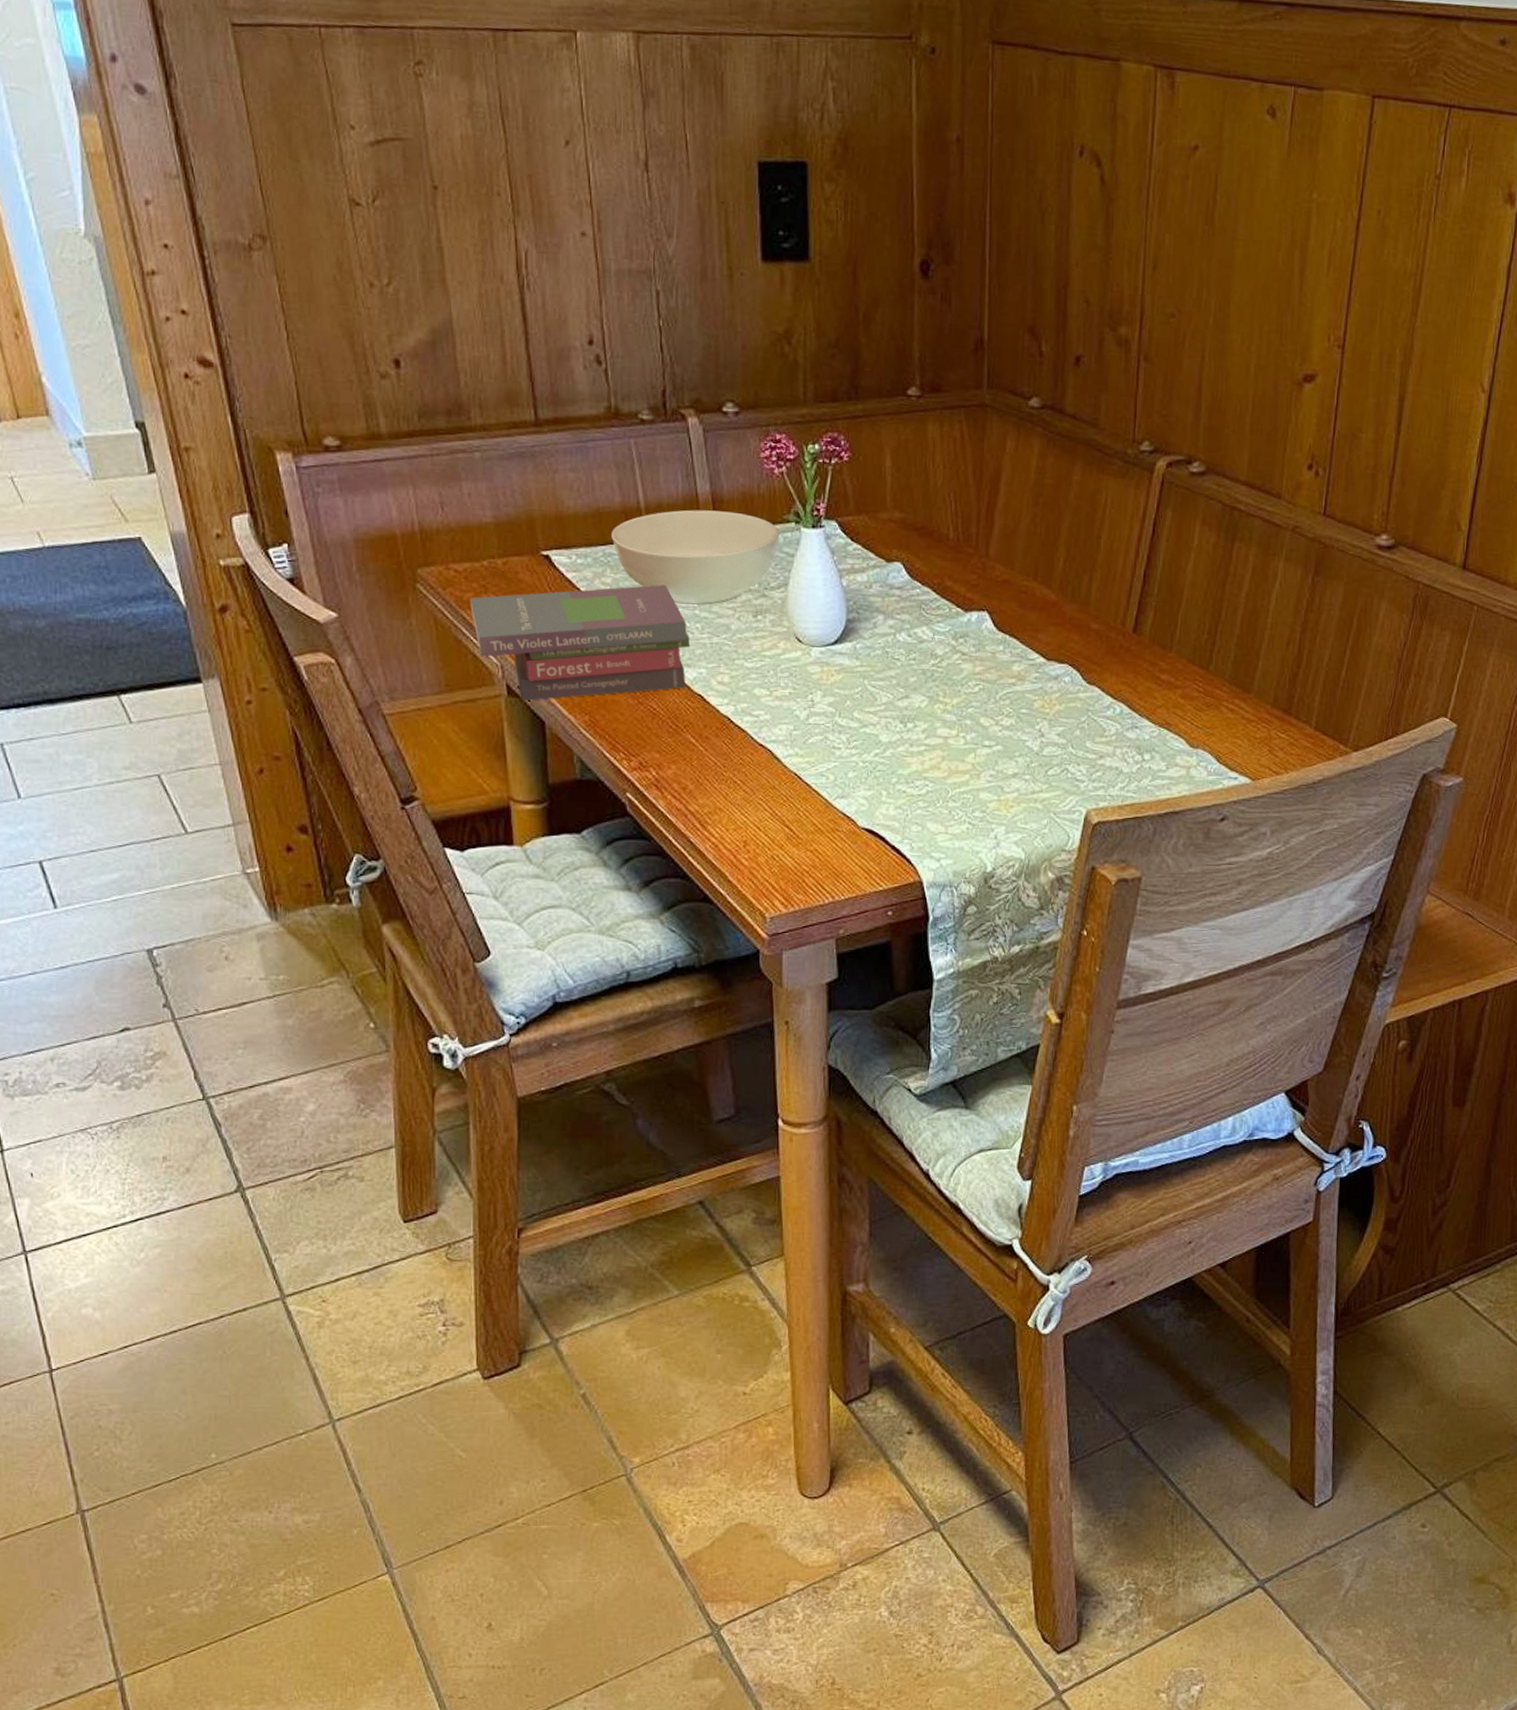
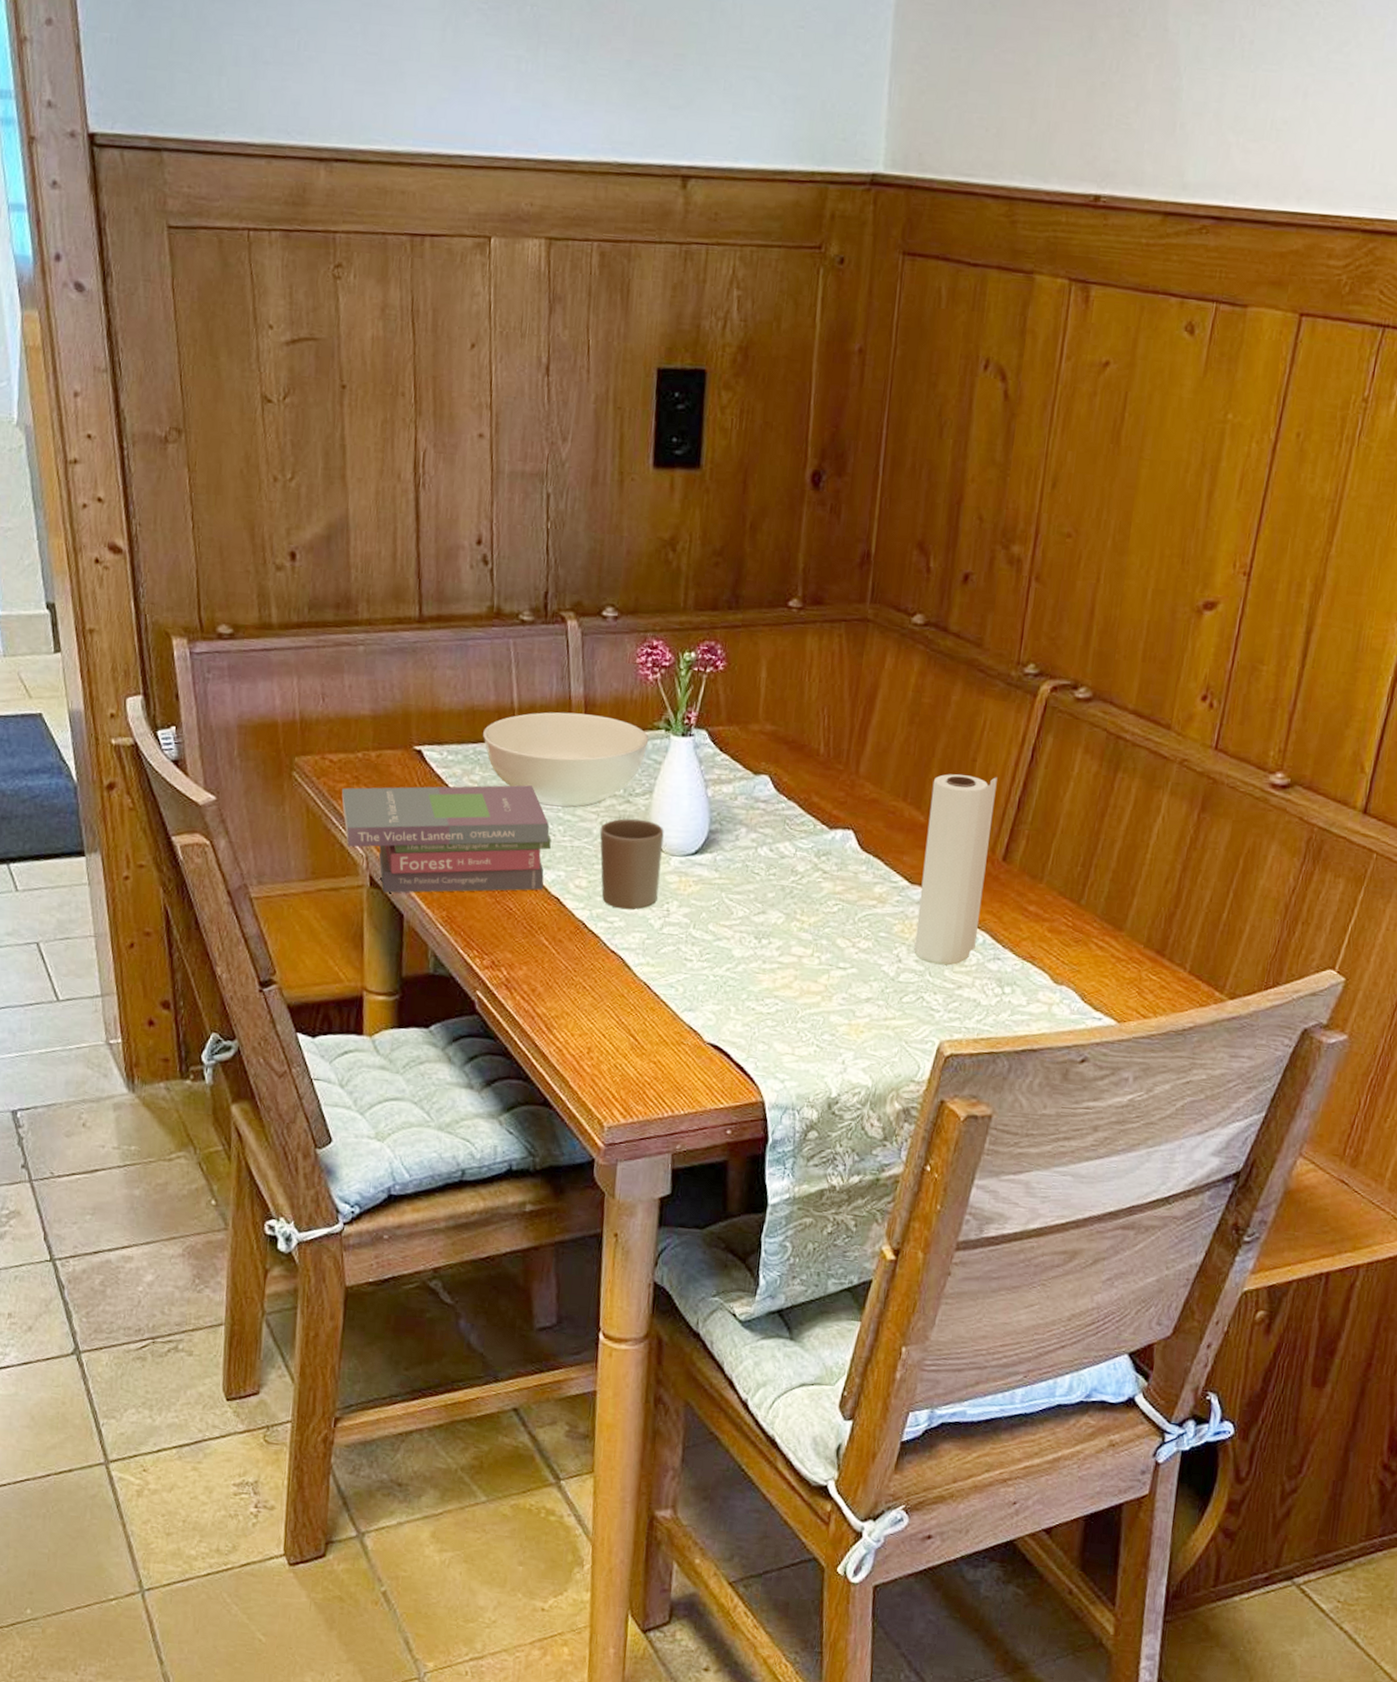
mug: none [738,612,802,703] -> present [599,818,664,910]
paper towel roll: none [1055,551,1122,737] -> present [914,774,997,966]

